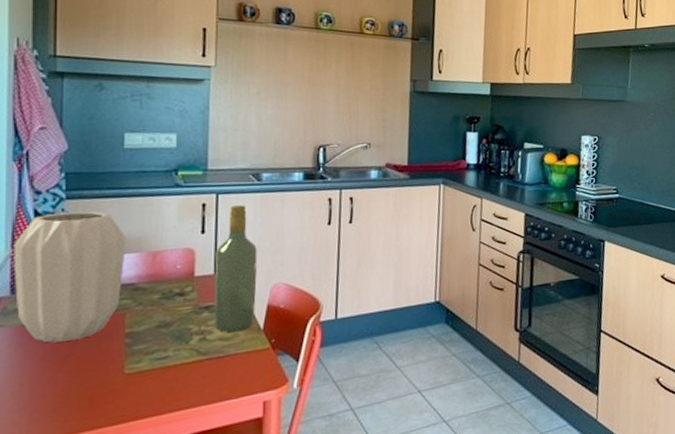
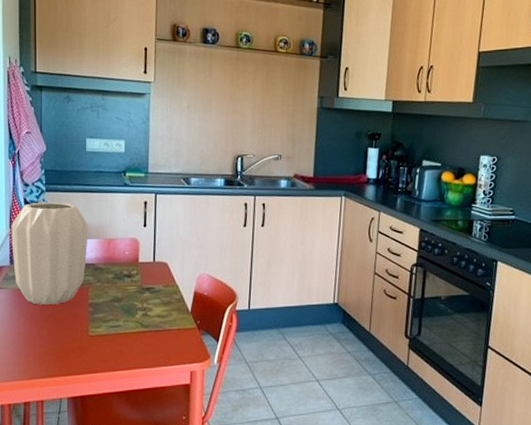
wine bottle: present [214,205,258,332] -> none [153,205,187,312]

